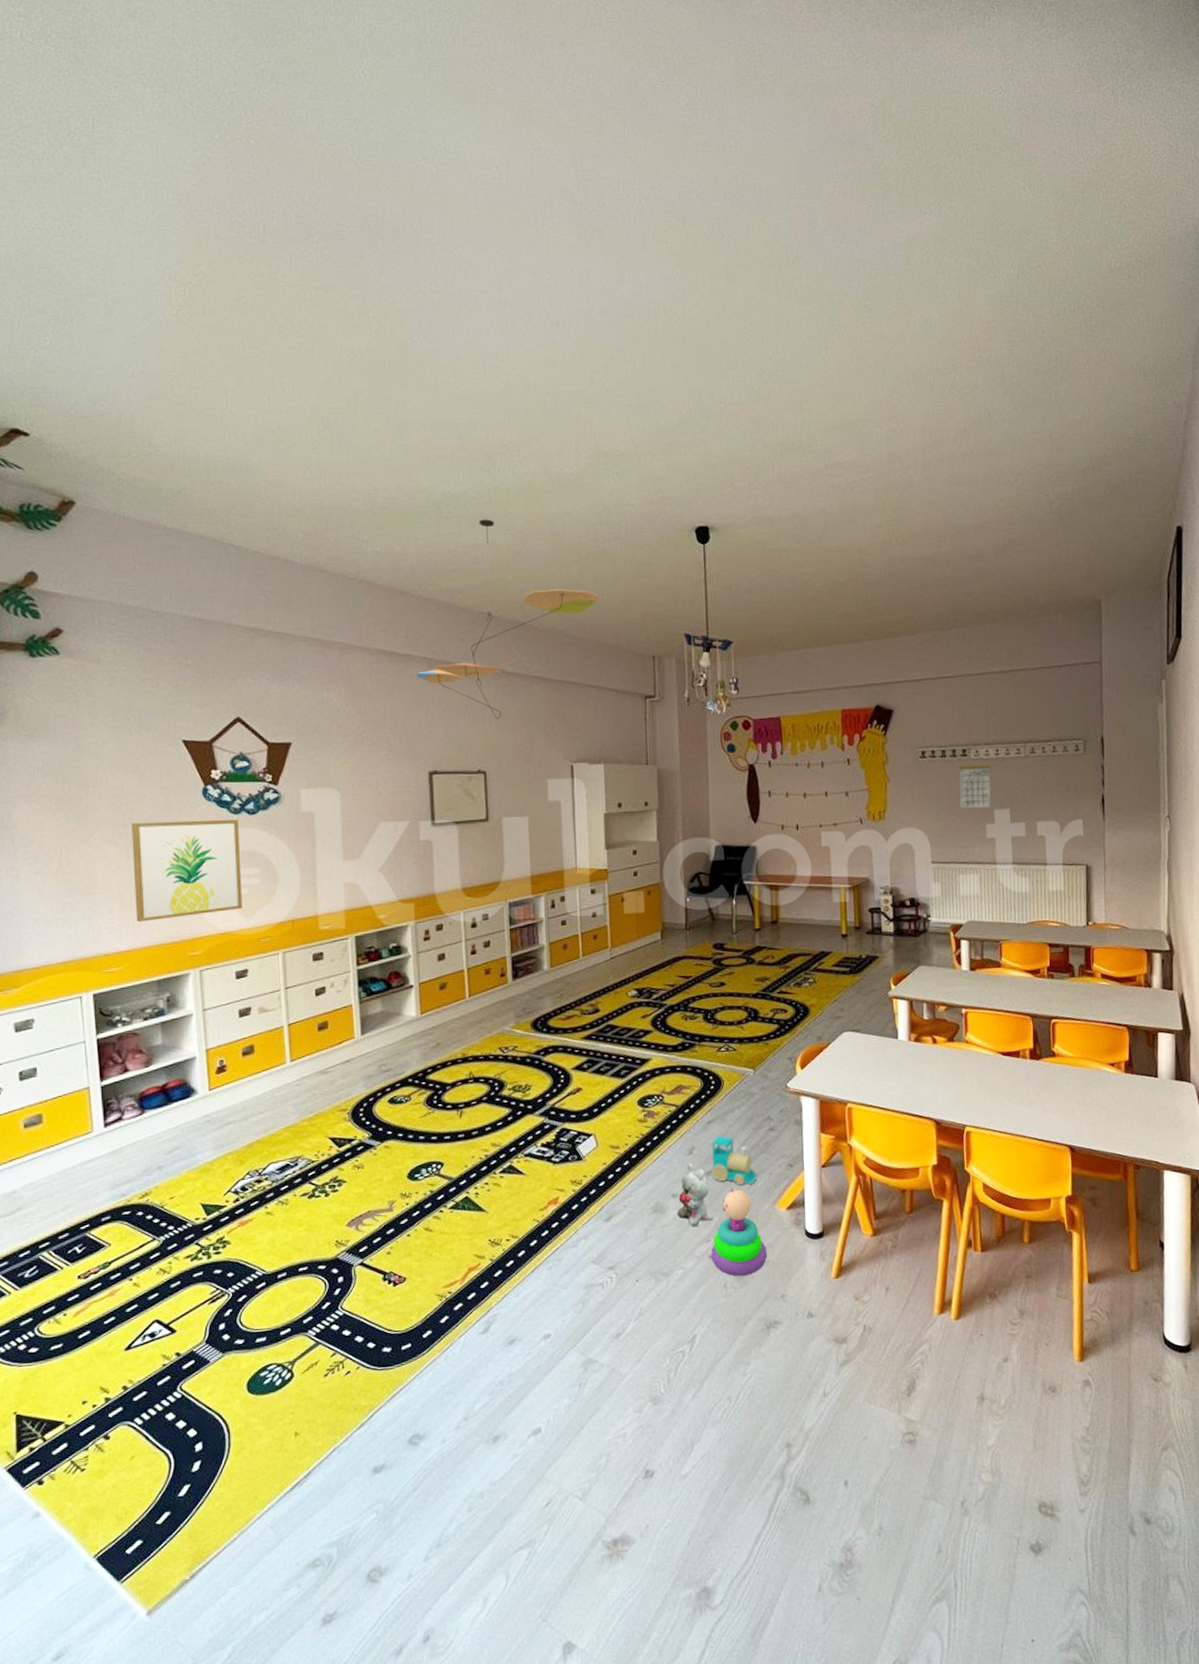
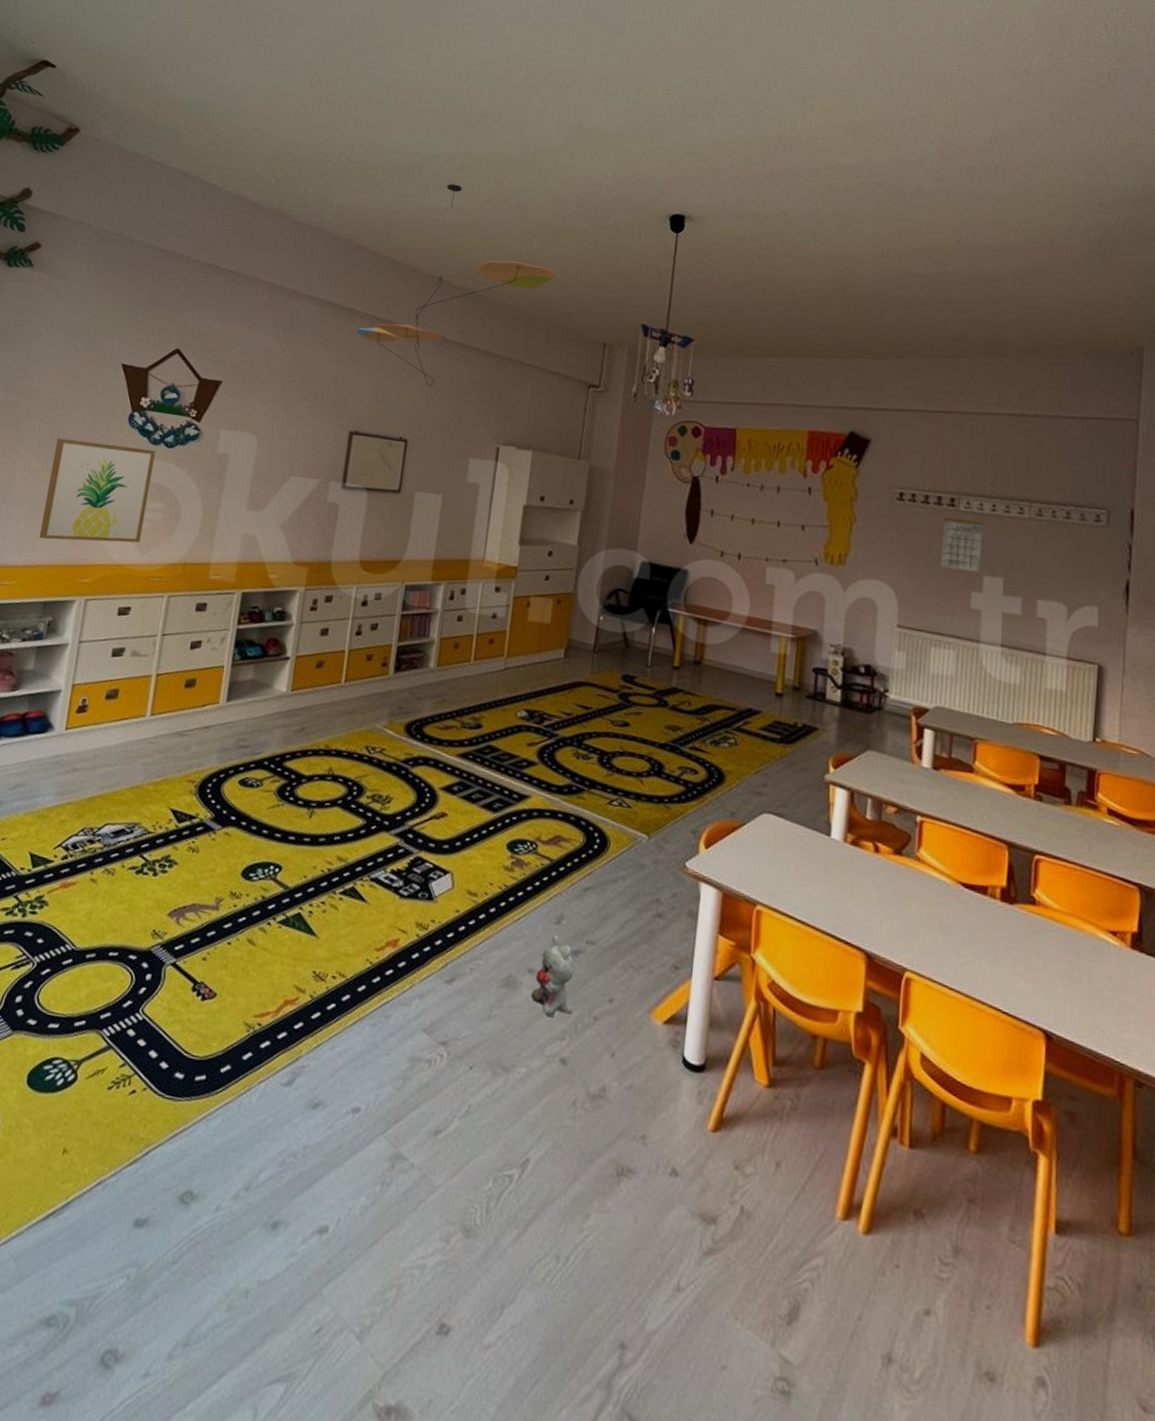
stacking toy: present [711,1187,767,1277] -> none [563,978,632,1098]
toy train: present [712,1136,758,1186] -> none [580,908,635,980]

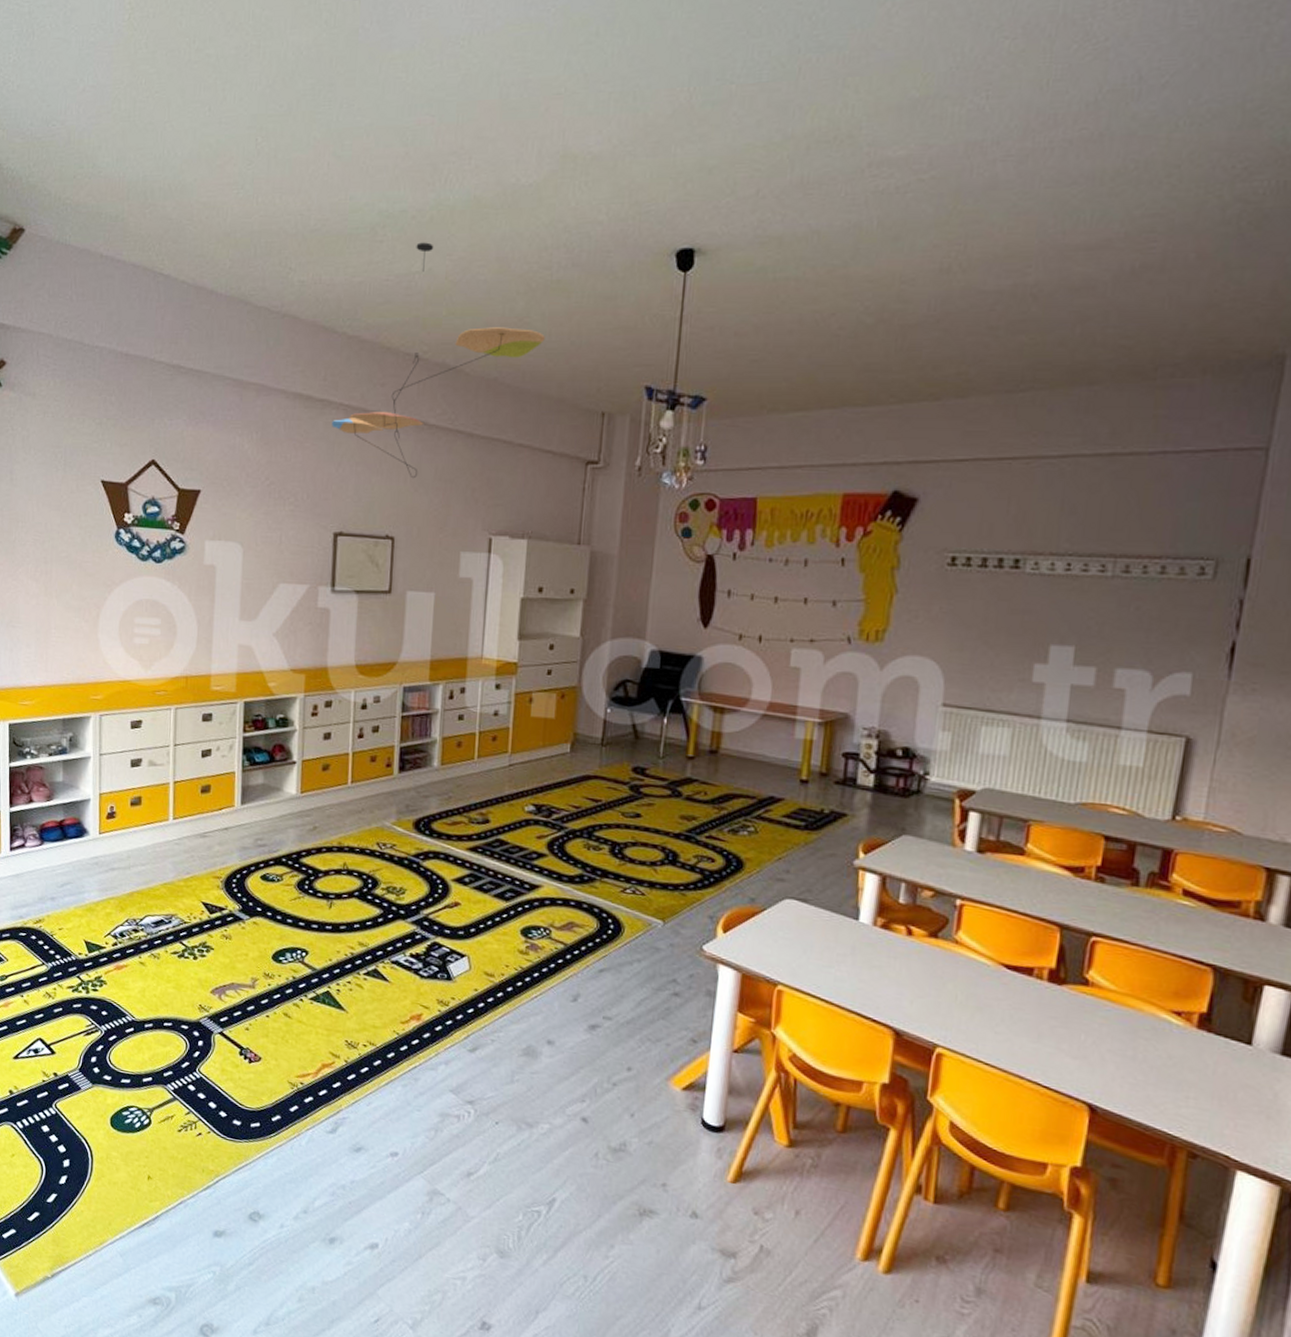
wall art: present [38,438,156,543] -> none [49,561,145,660]
plush toy: present [530,934,574,1017] -> none [550,1011,592,1082]
calendar: present [940,517,983,572] -> none [997,582,1054,641]

